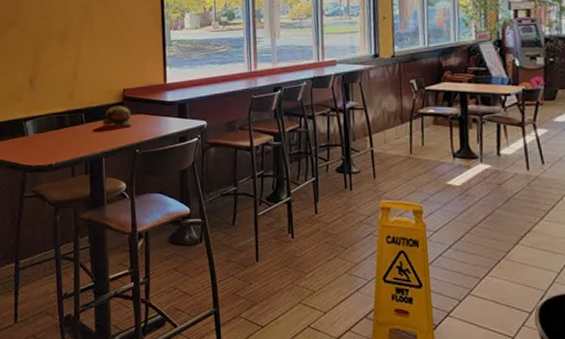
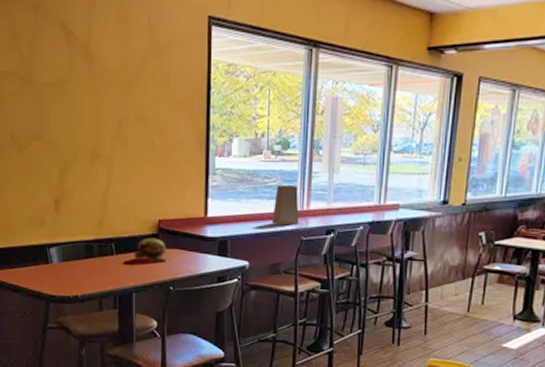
paper bag: none [224,50,249,87] -> present [272,185,299,226]

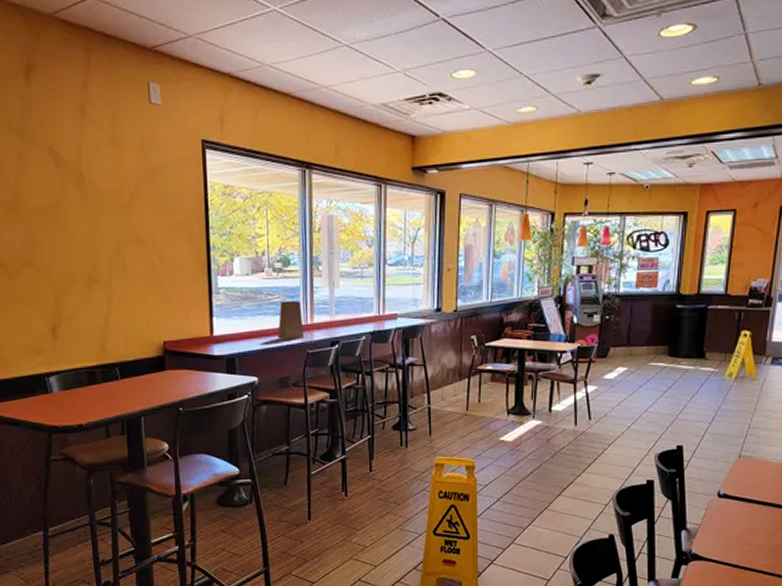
burger: present [134,238,167,262] -> none [139,360,174,384]

